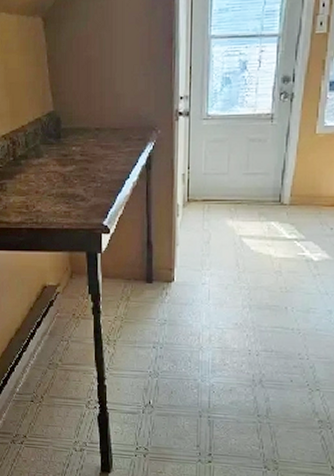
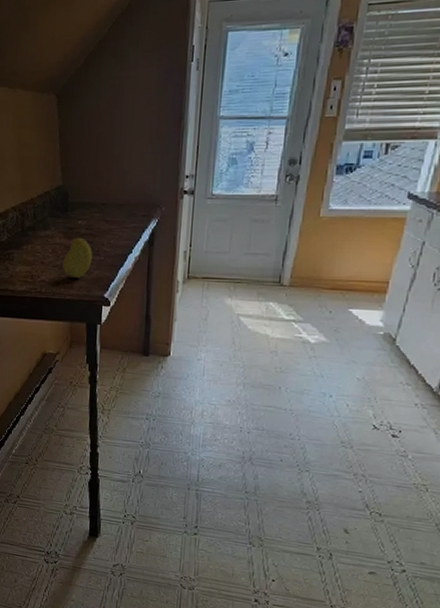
fruit: none [58,164,89,206] -> present [62,237,93,278]

